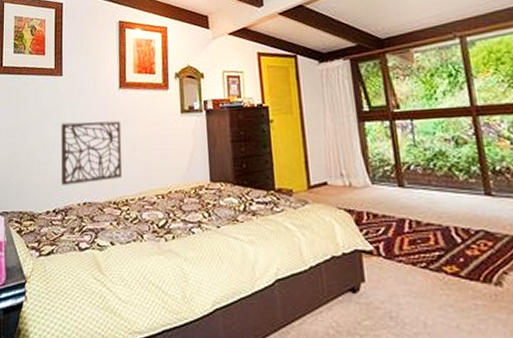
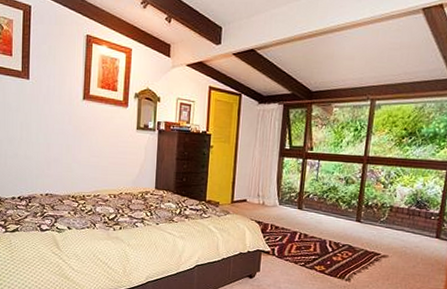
decorative wall panel: present [60,120,122,186] -> none [26,123,83,179]

